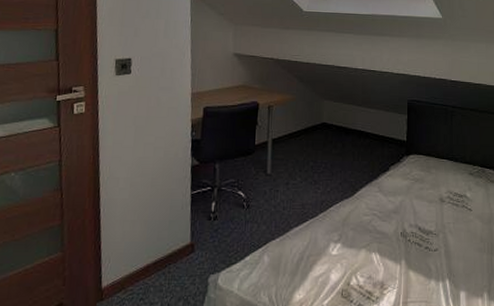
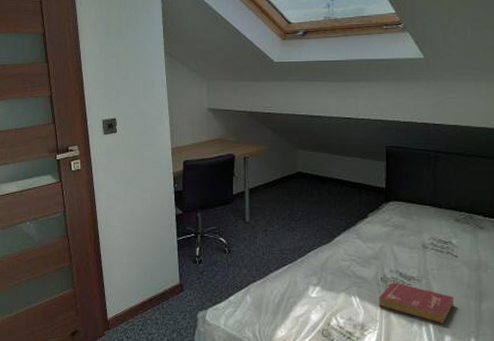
book: none [398,237,468,280] -> present [378,282,453,325]

